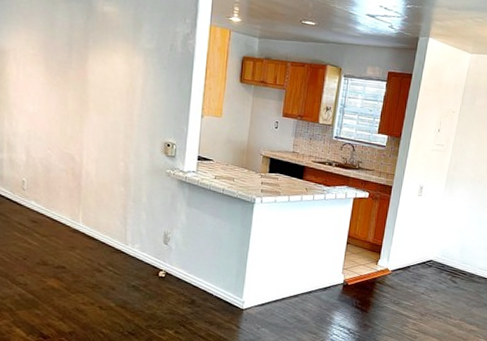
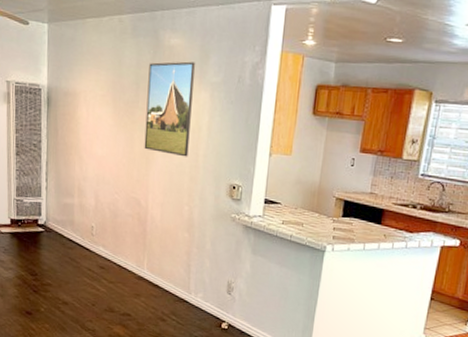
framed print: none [78,27,130,116] -> present [144,61,196,157]

